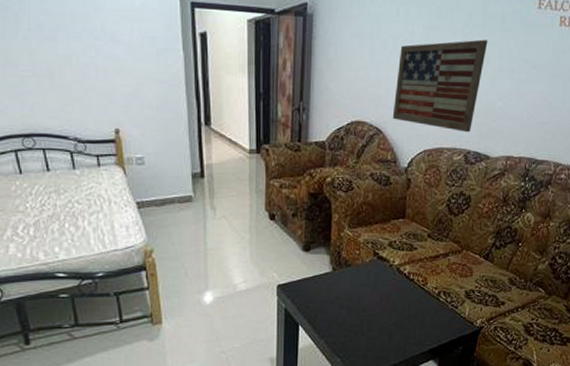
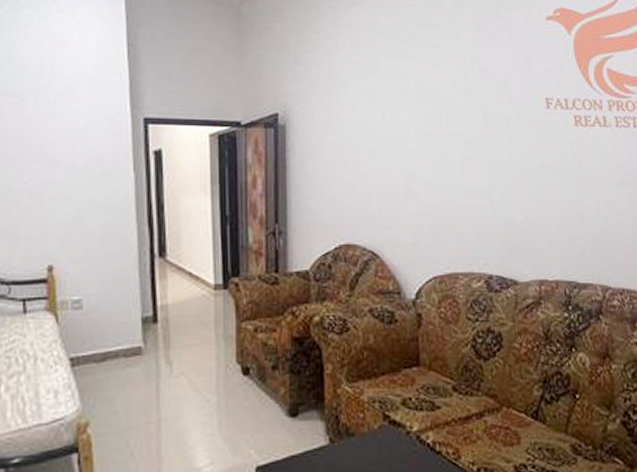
wall art: present [392,39,488,133] -> none [389,144,494,253]

